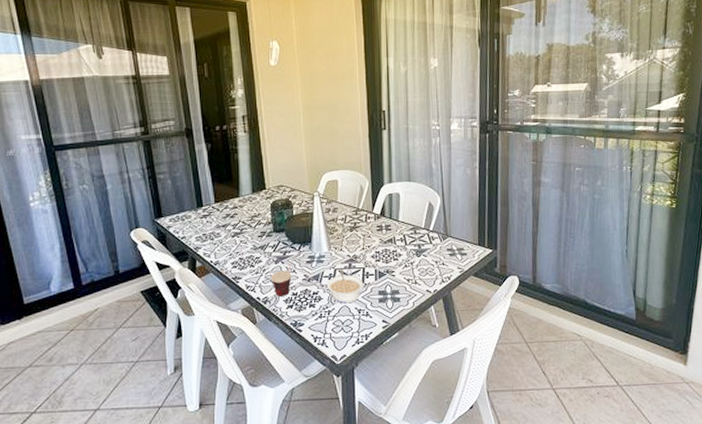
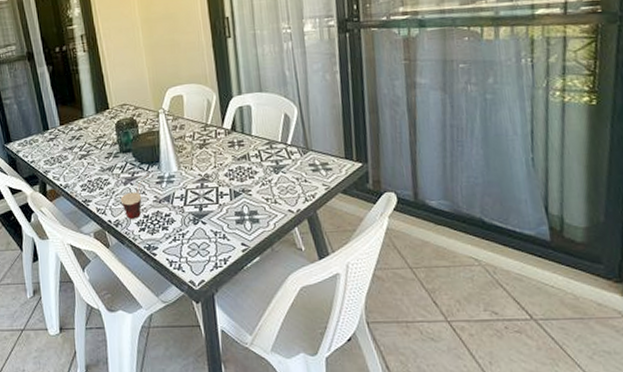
legume: present [326,269,364,304] -> none [178,189,219,226]

